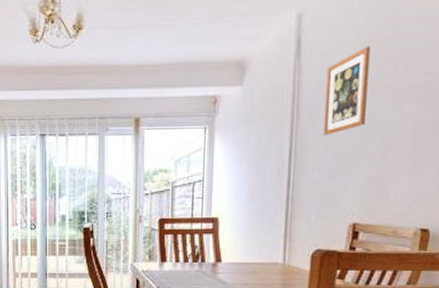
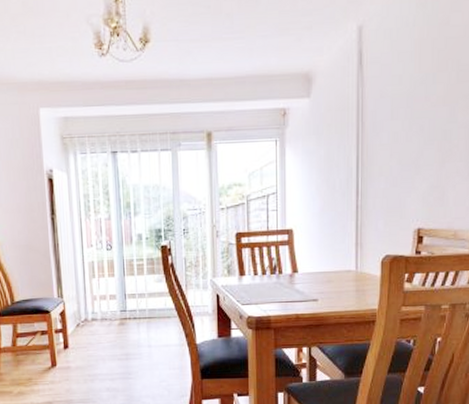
picture frame: present [323,45,371,135] -> none [386,57,426,145]

